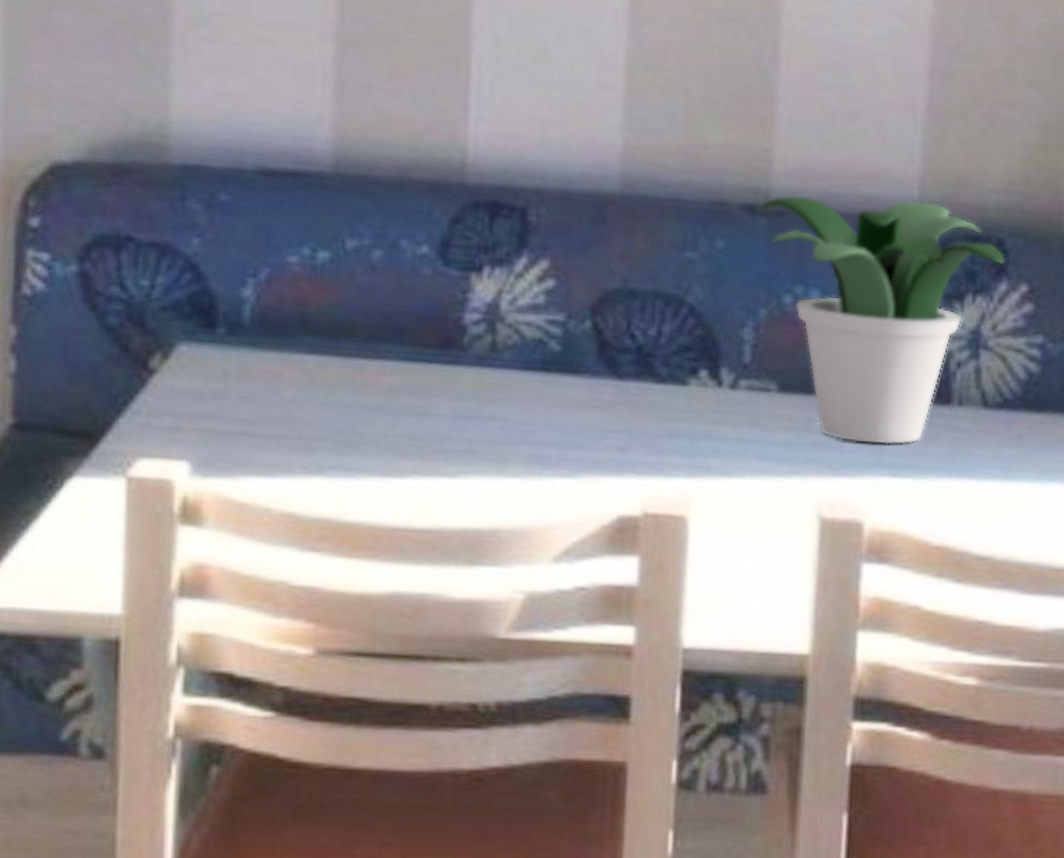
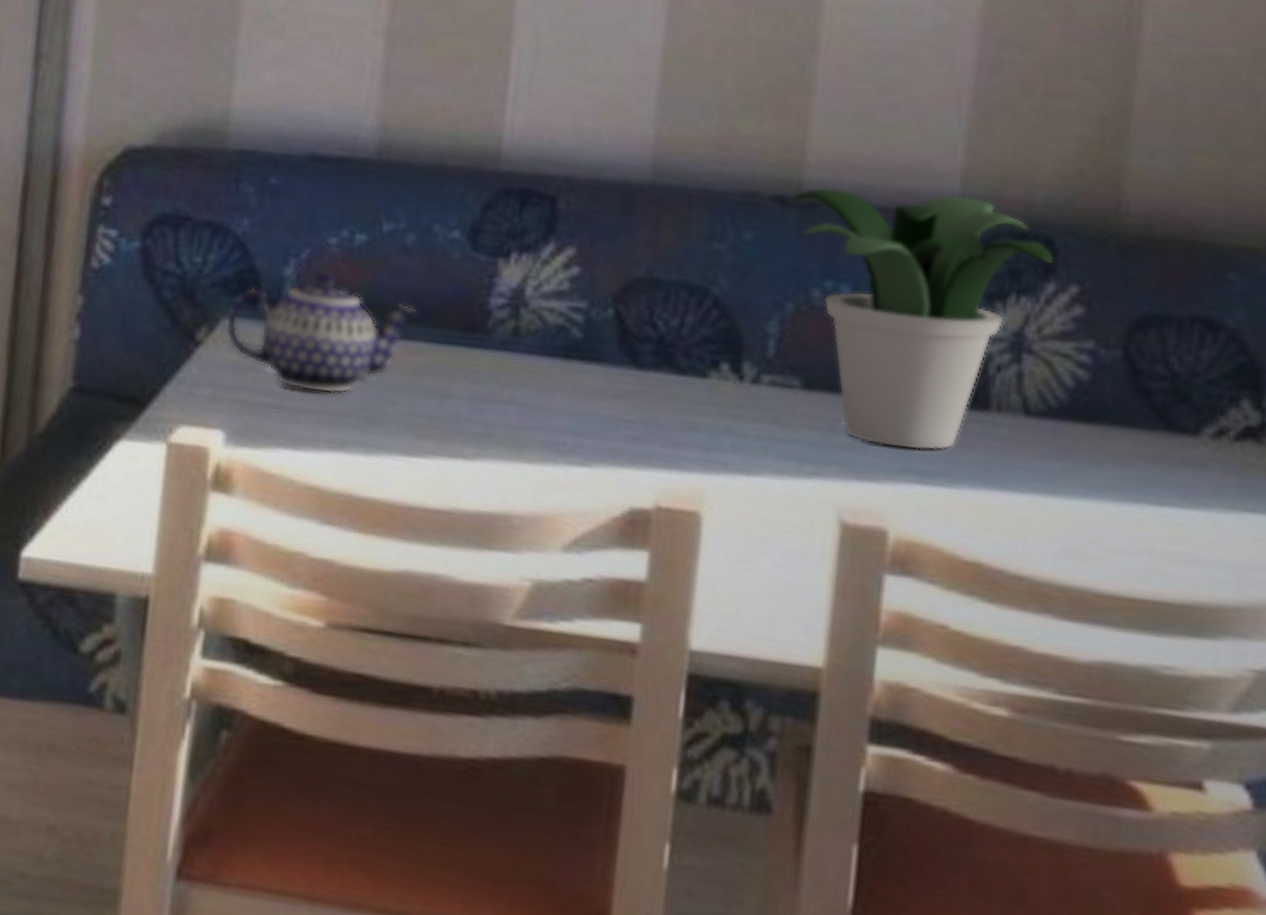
teapot: none [181,292,389,418] -> present [225,272,418,394]

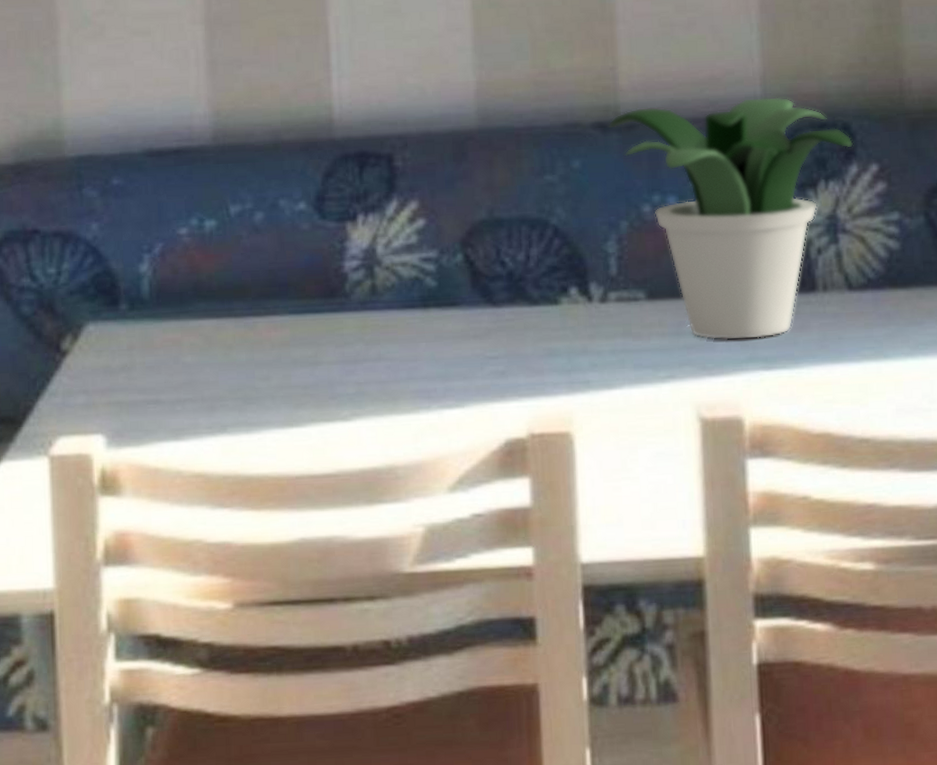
teapot: present [225,272,418,394] -> none [89,262,276,382]

